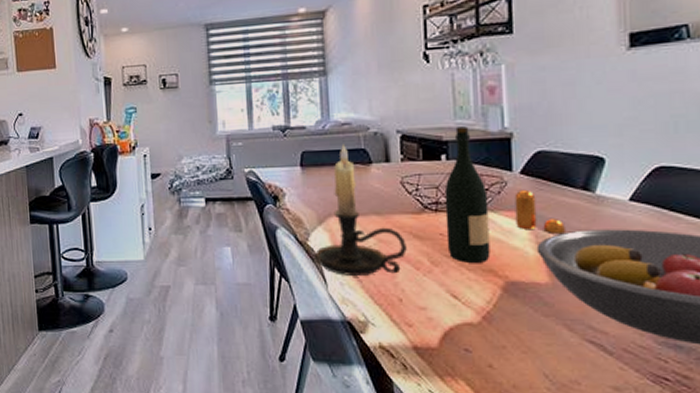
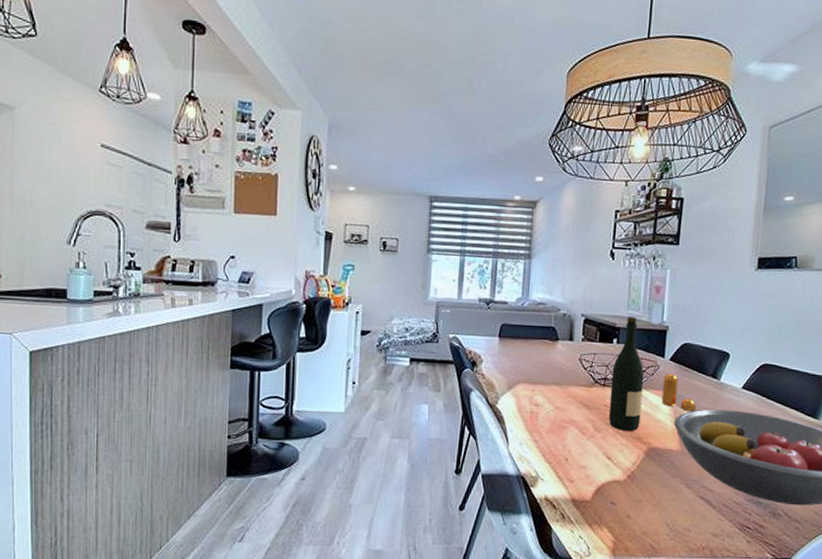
candle holder: present [314,143,407,275] -> none [500,320,577,437]

